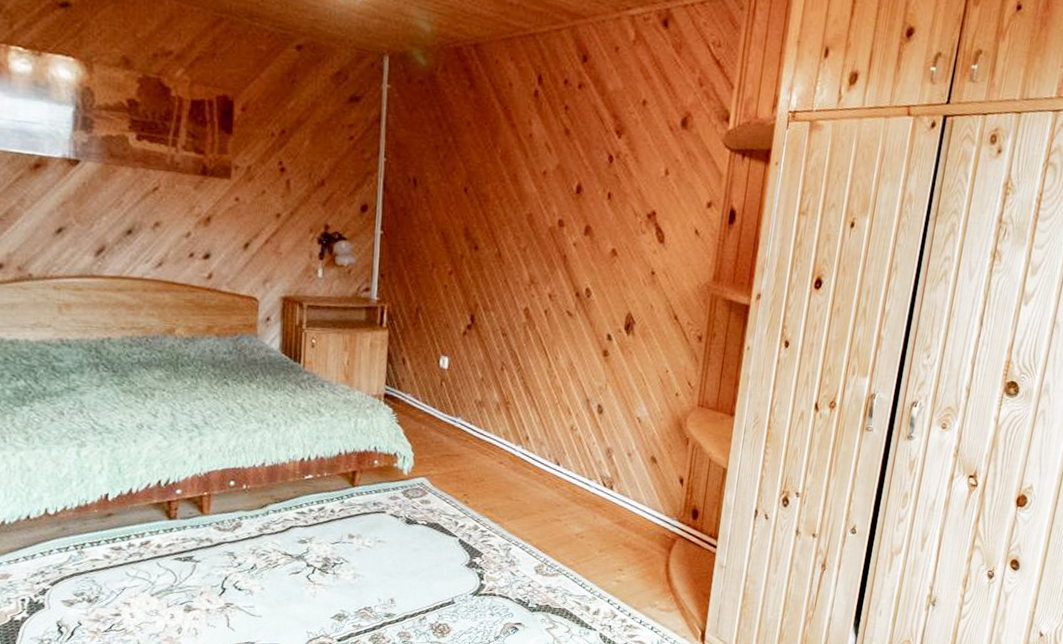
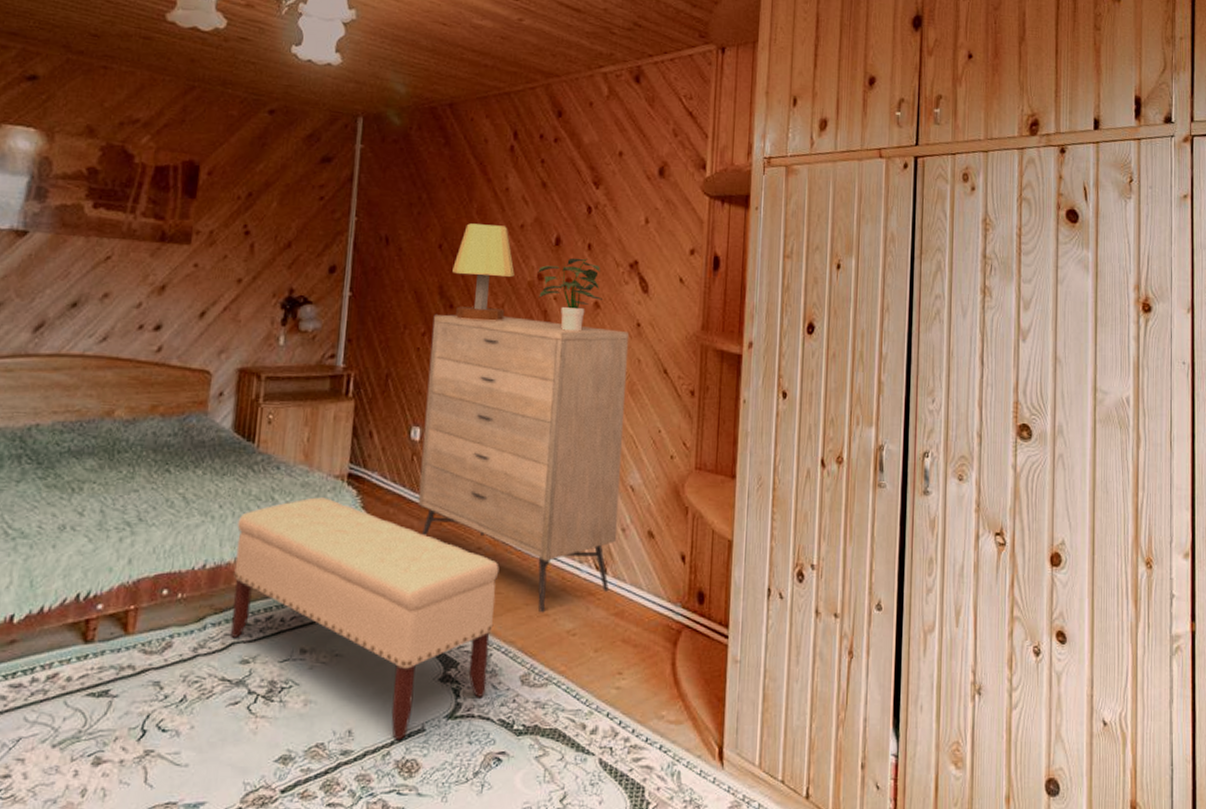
bench: none [288,412,518,609] -> present [231,497,499,741]
dresser: none [446,255,644,519] -> present [418,314,630,613]
table lamp: none [477,168,537,264] -> present [452,223,515,321]
potted plant: none [559,206,621,277] -> present [538,257,604,332]

